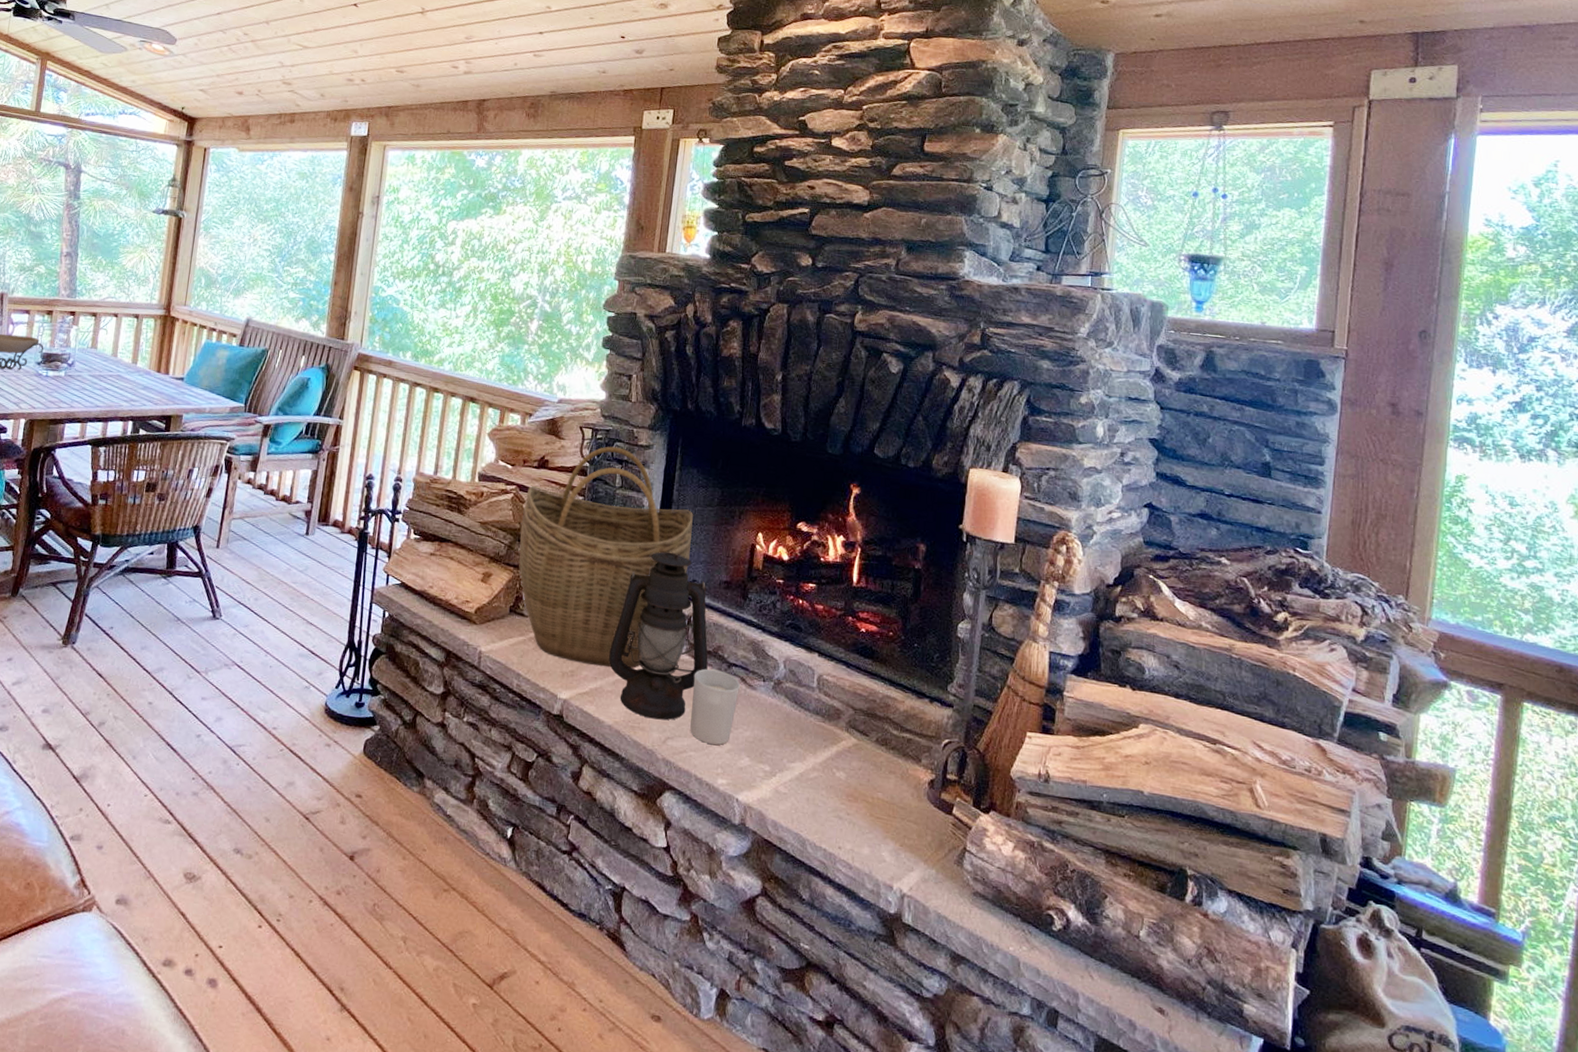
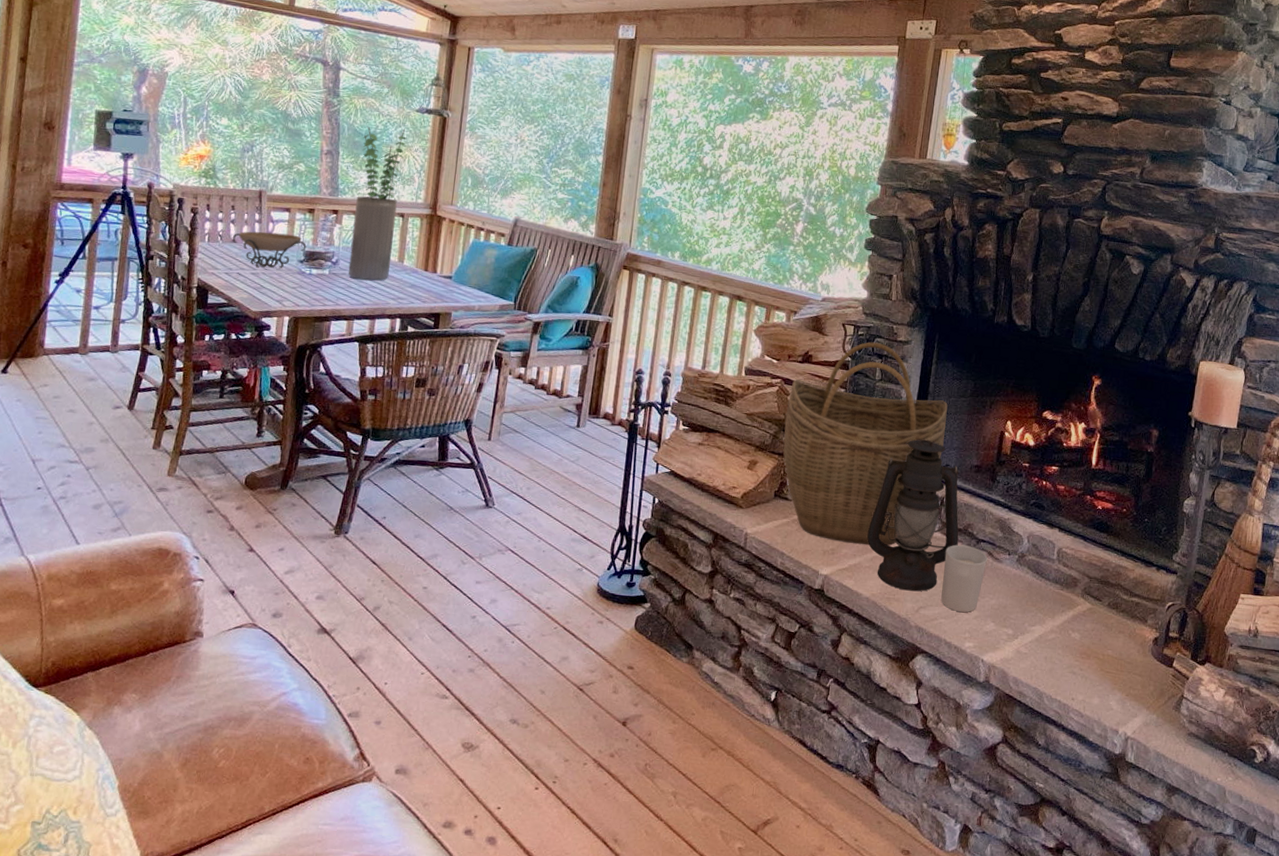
vase: none [83,228,143,384] -> present [348,127,407,282]

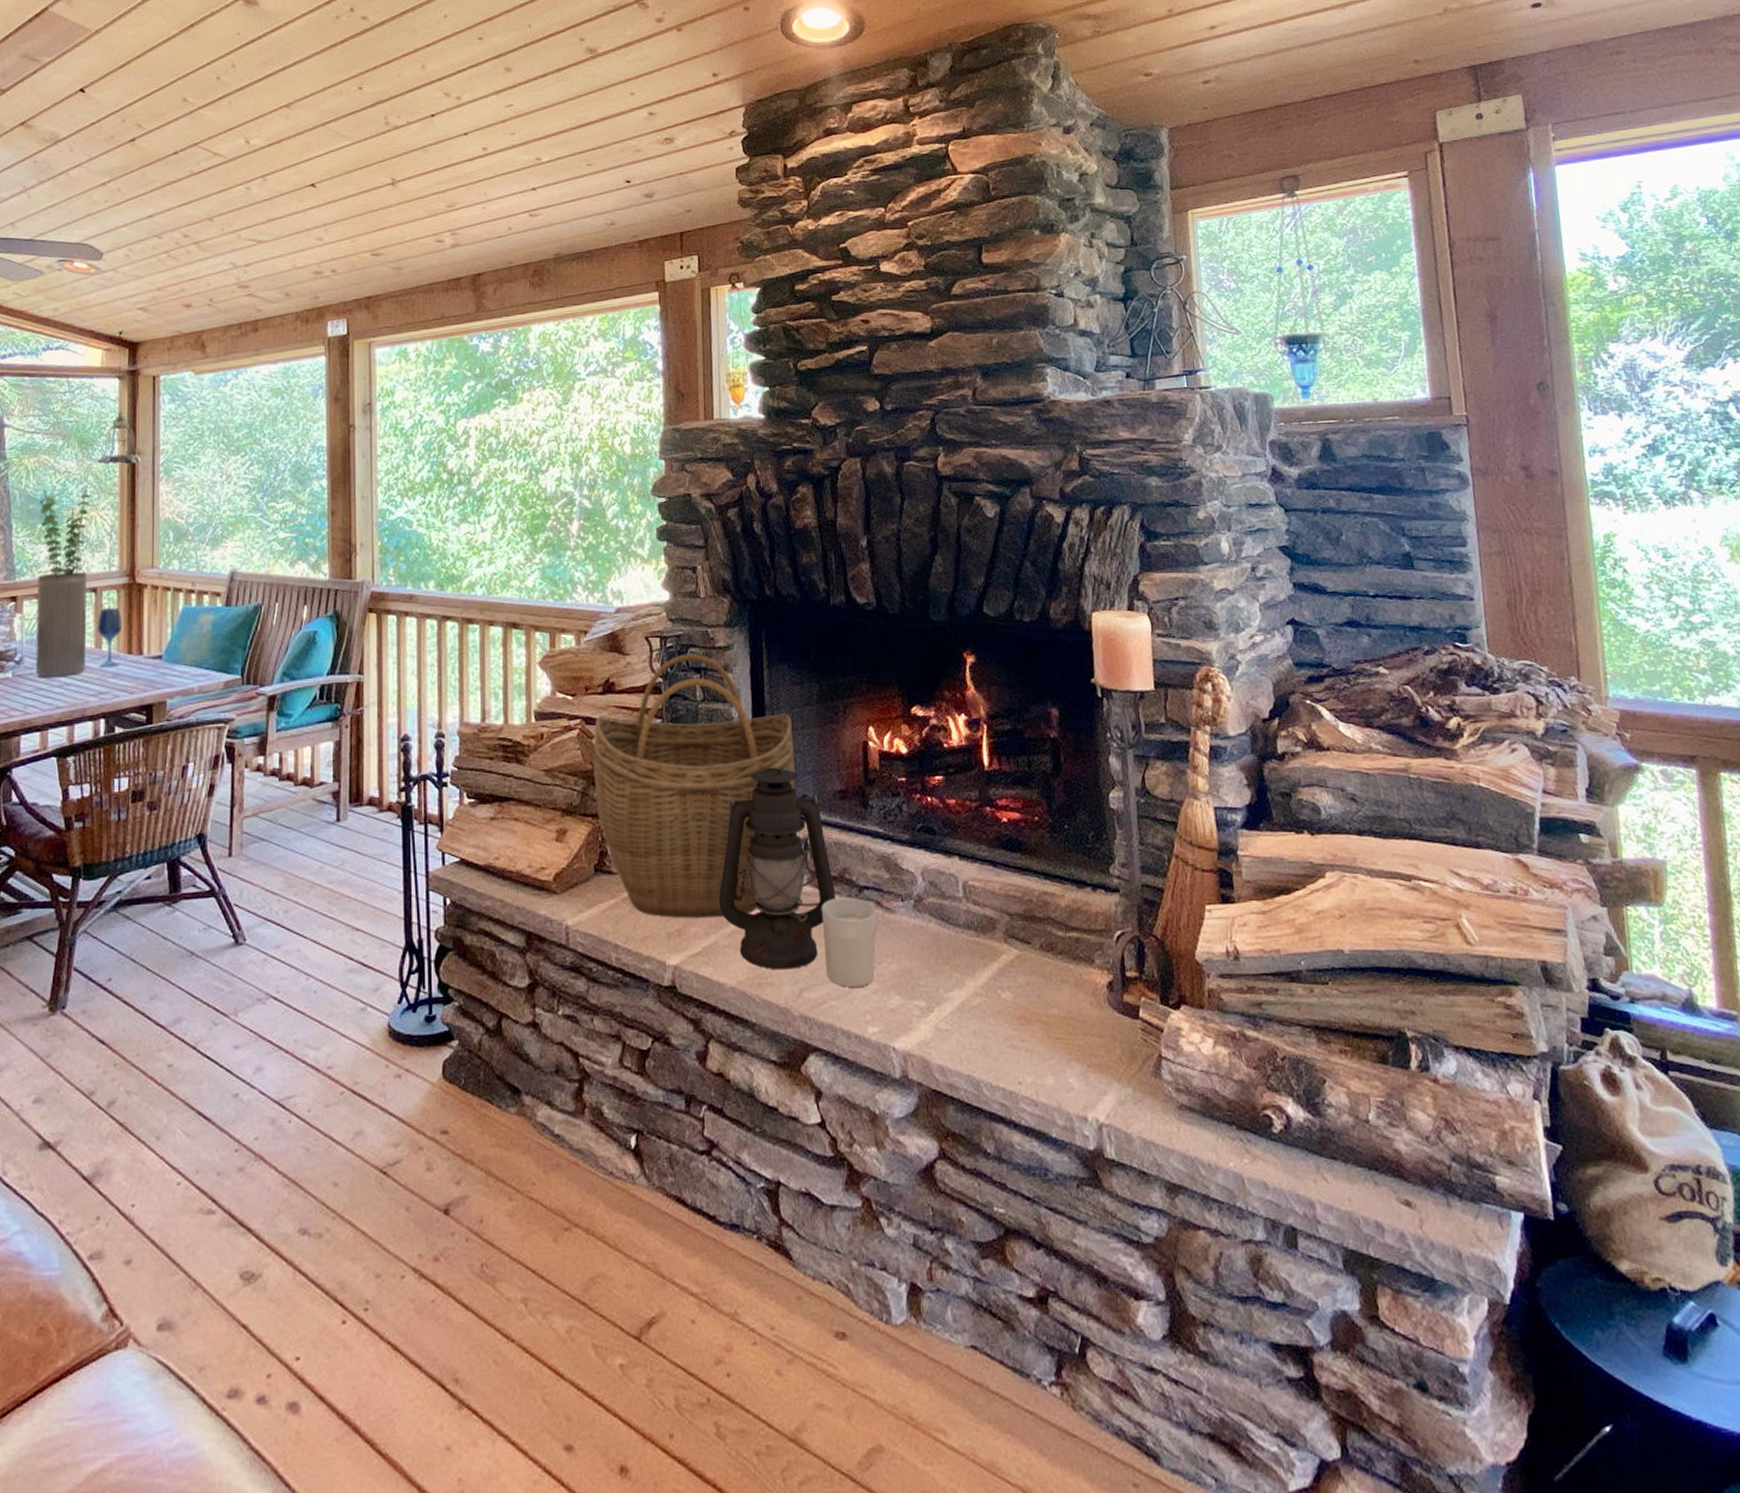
wineglass: none [400,231,423,280] -> present [97,608,123,669]

